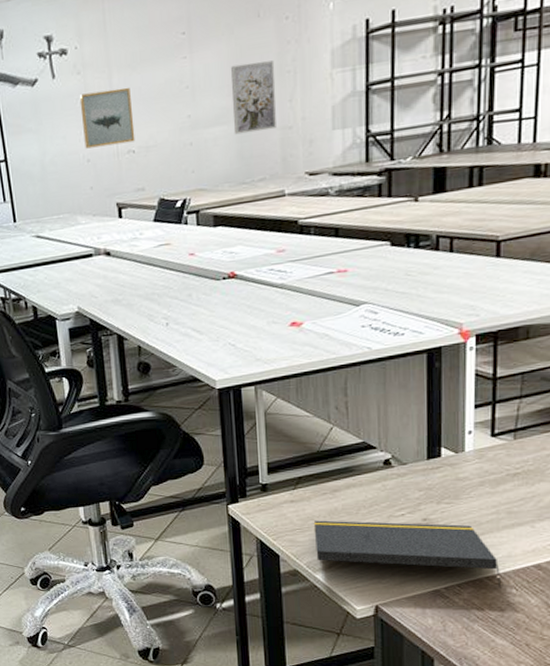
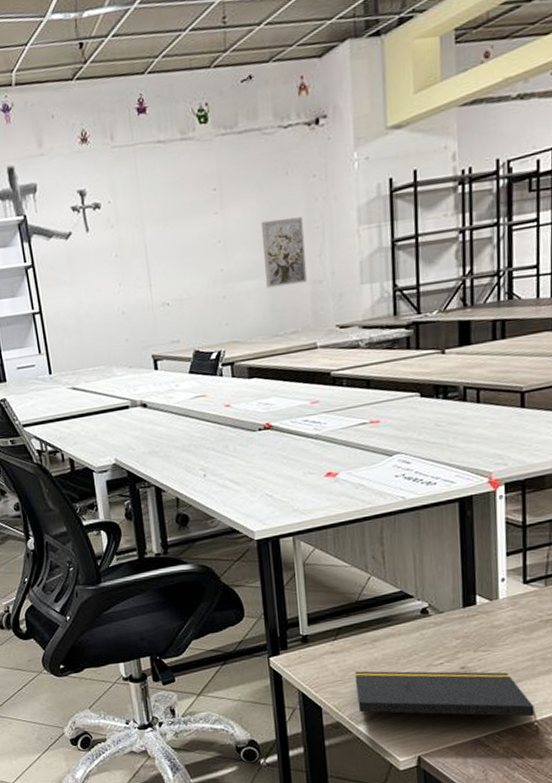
wall art: present [79,87,136,149] -> none [113,241,170,301]

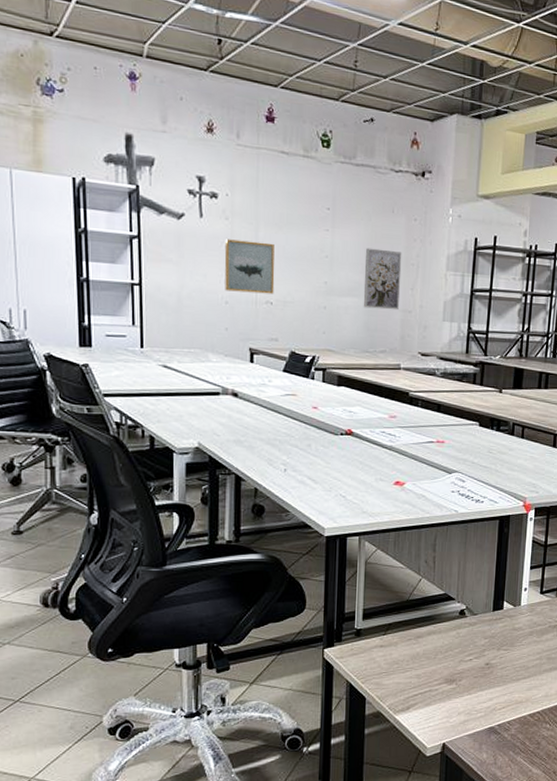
wall art: none [113,241,170,301] -> present [224,239,275,295]
notepad: present [354,671,540,735] -> none [397,664,540,724]

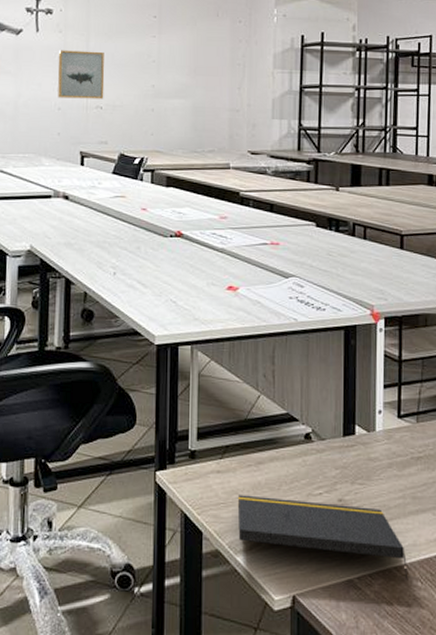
wall art: present [363,248,402,311] -> none [190,51,228,110]
notepad: none [397,664,540,724] -> present [237,495,409,581]

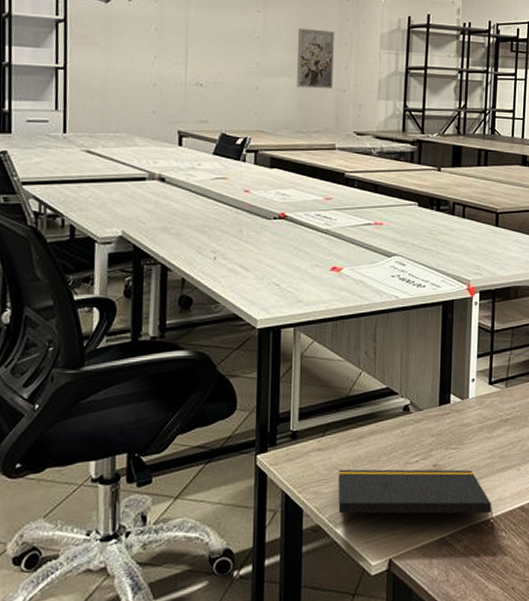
wall art: present [58,50,105,99] -> none [153,21,205,76]
wall art: none [190,51,228,110] -> present [296,28,335,90]

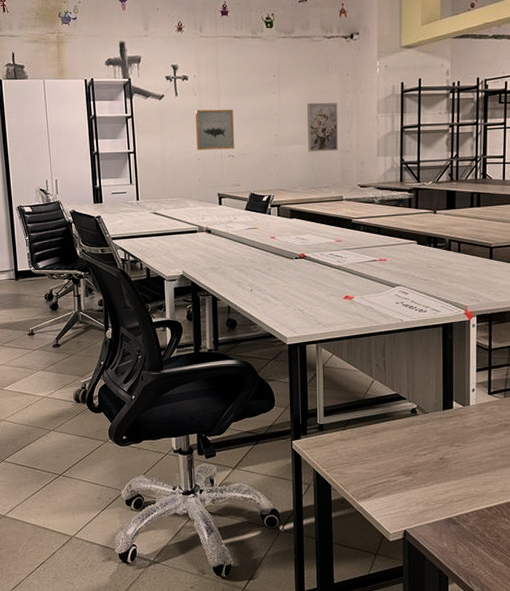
wall art: none [153,21,205,76] -> present [195,109,235,150]
notepad: present [338,469,494,532] -> none [358,456,498,518]

